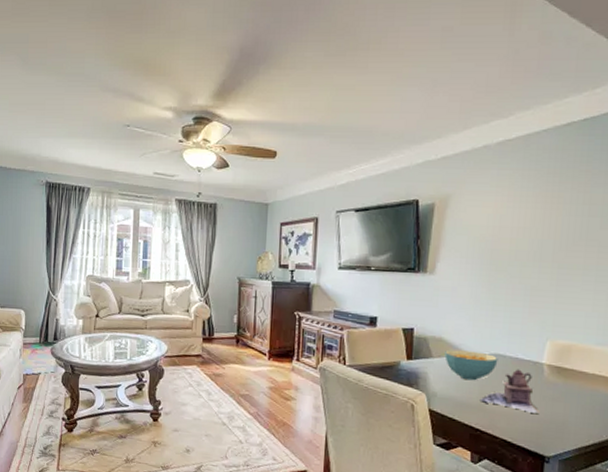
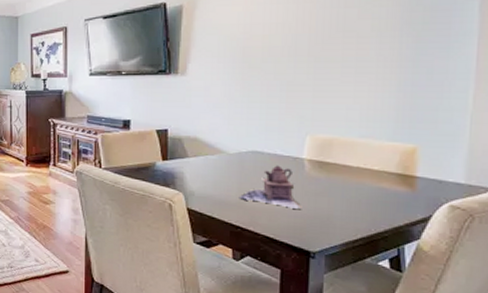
cereal bowl: present [444,349,498,381] -> none [200,149,256,179]

